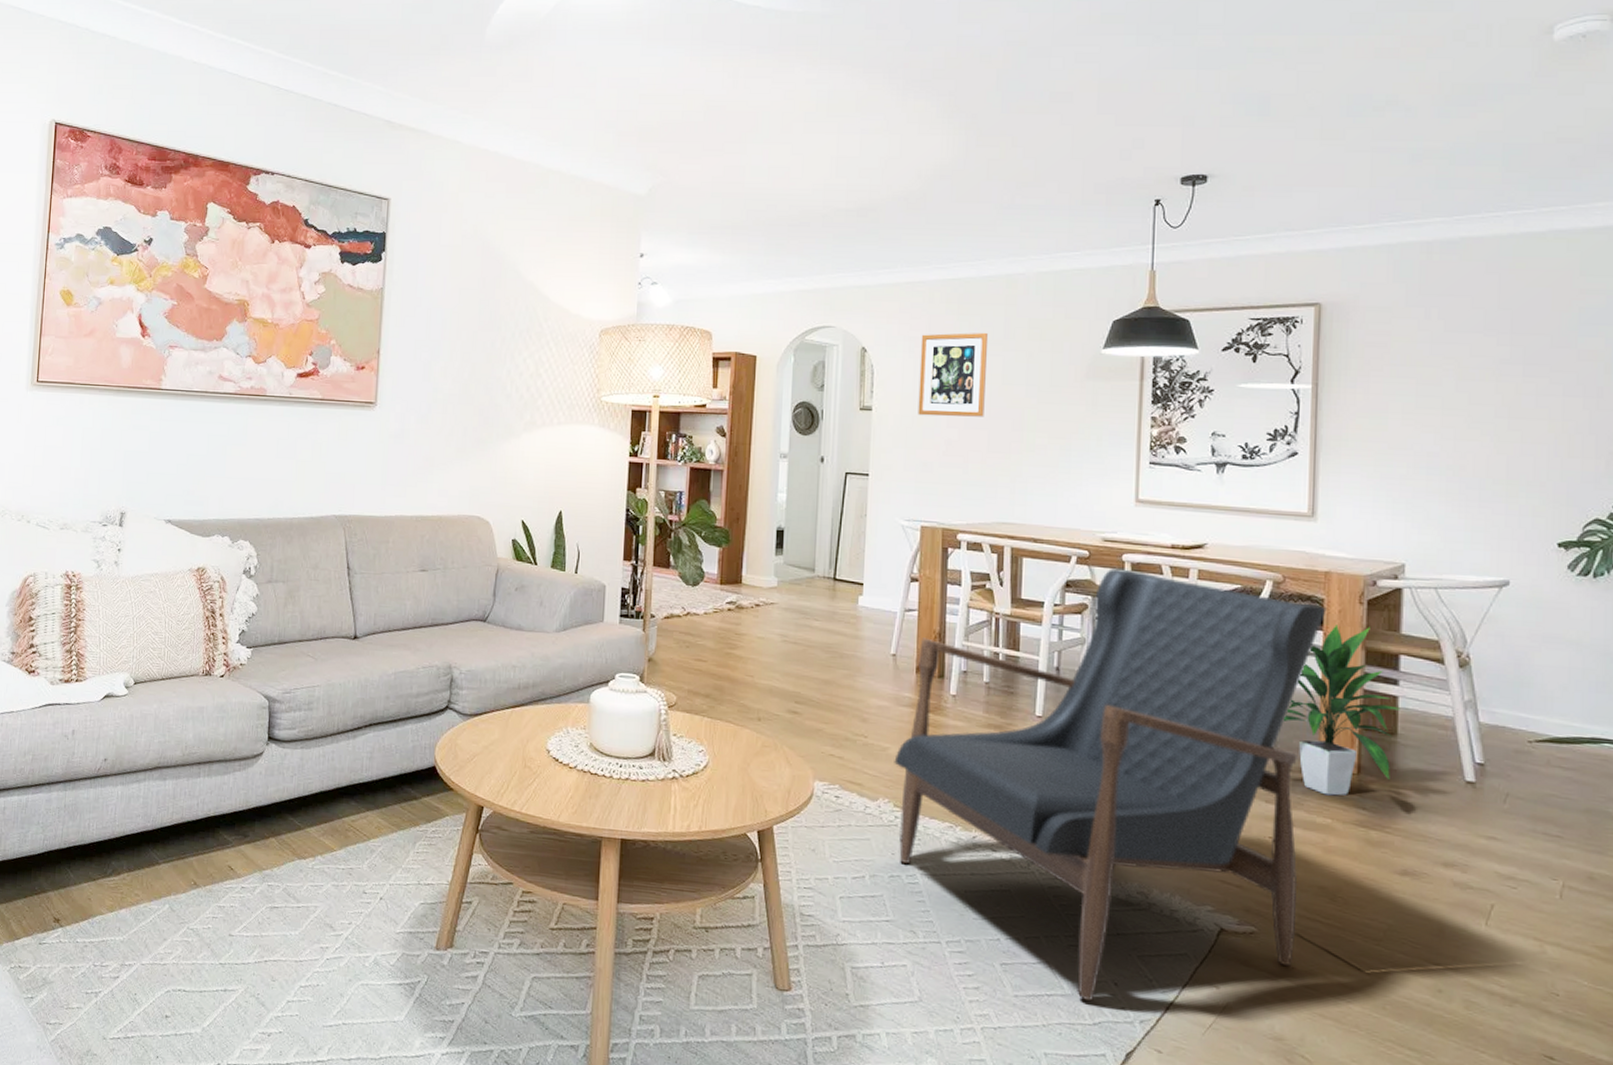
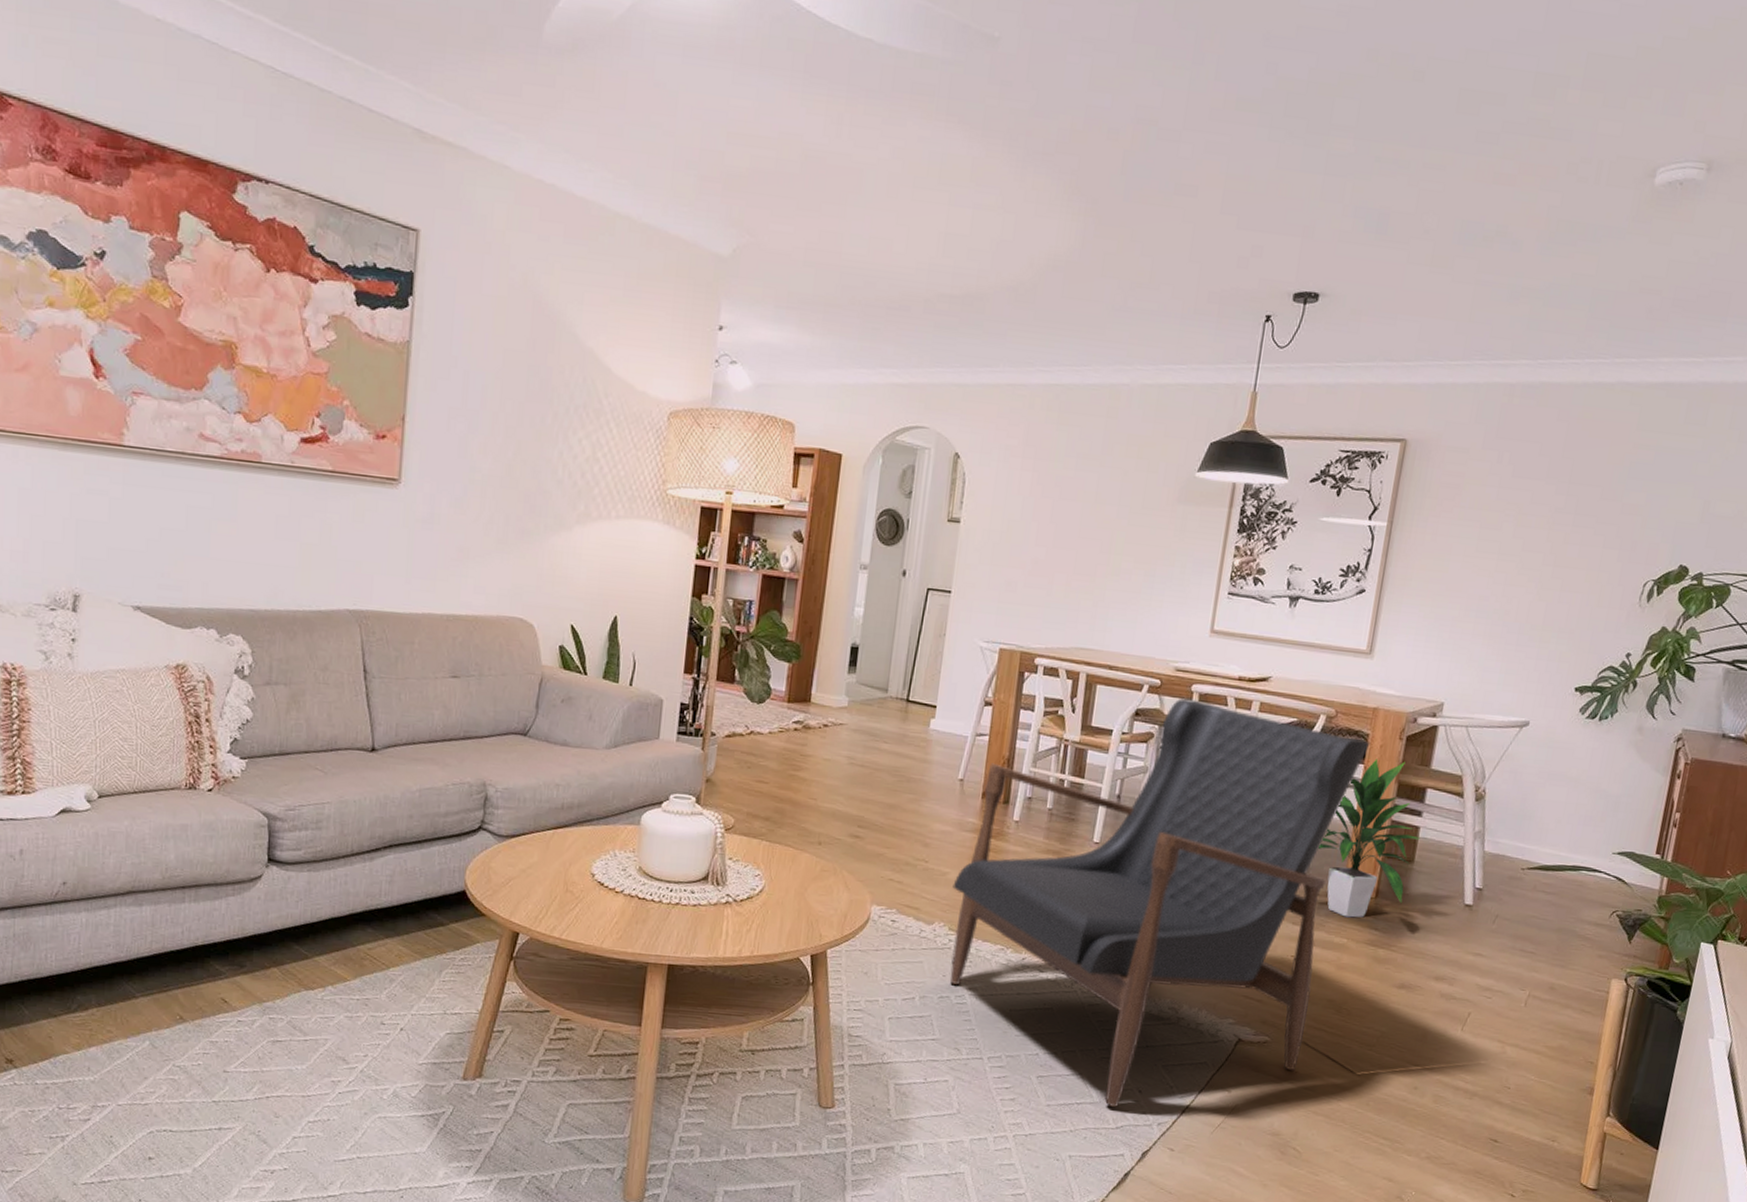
wall art: present [918,332,989,417] -> none [1007,443,1087,537]

